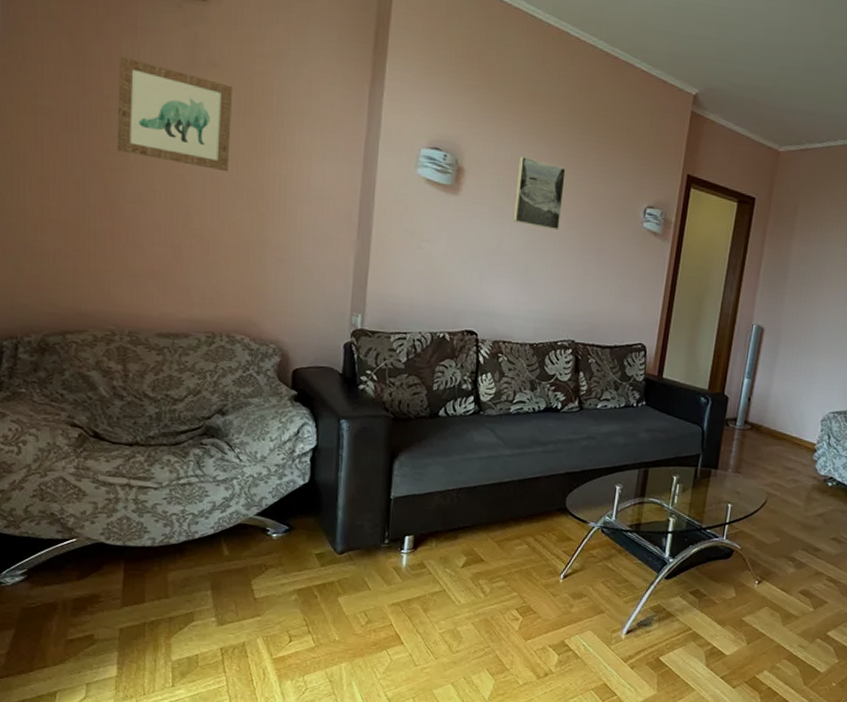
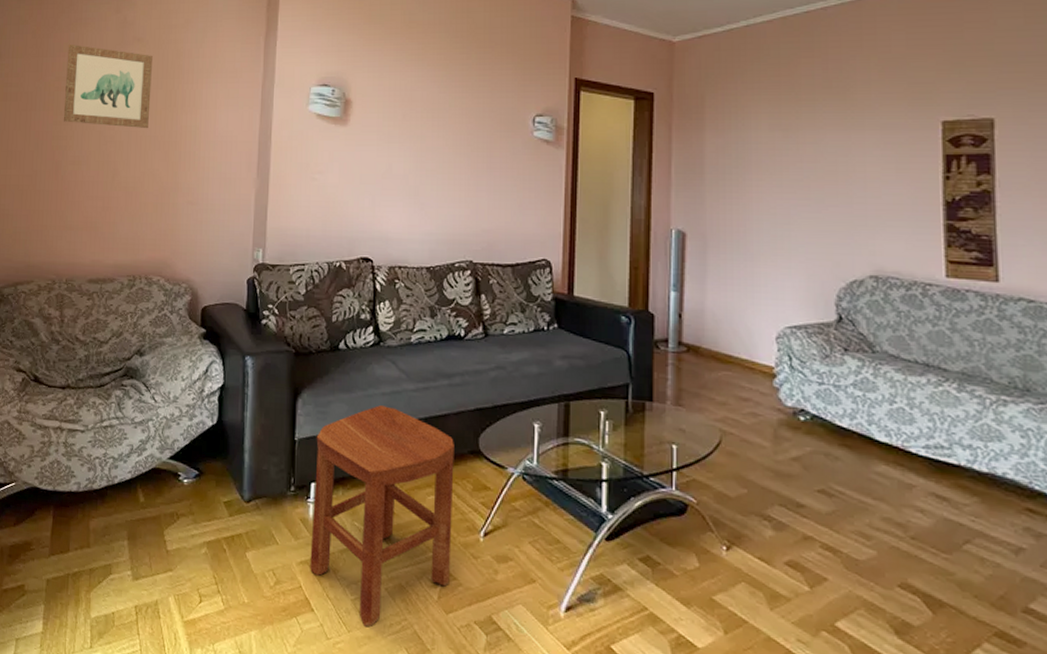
stool: none [401,468,544,655] -> present [310,405,454,627]
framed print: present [512,156,566,231] -> none [400,82,449,149]

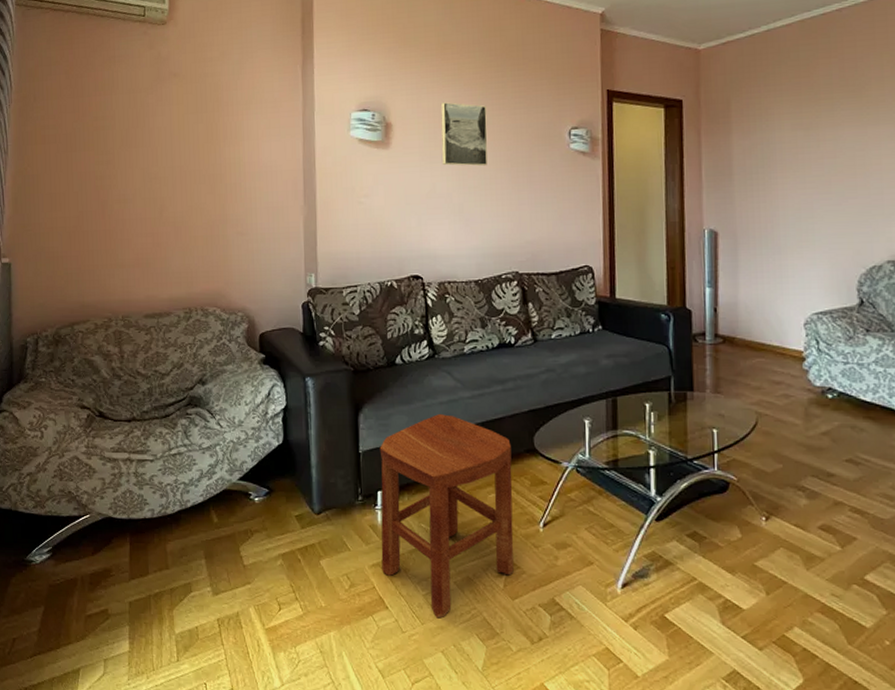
wall art: present [63,44,153,129] -> none [103,82,192,164]
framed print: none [400,82,449,149] -> present [440,102,488,167]

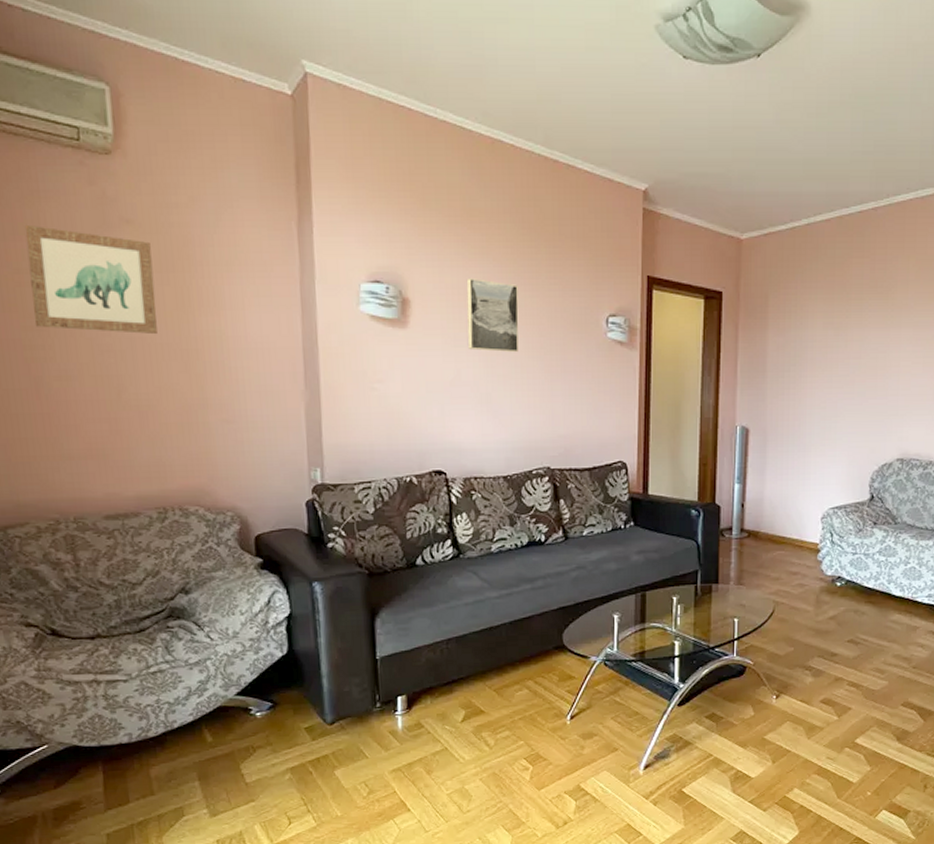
wall art: none [103,82,192,164] -> present [24,224,157,335]
stool: present [379,414,514,619] -> none [399,615,541,815]

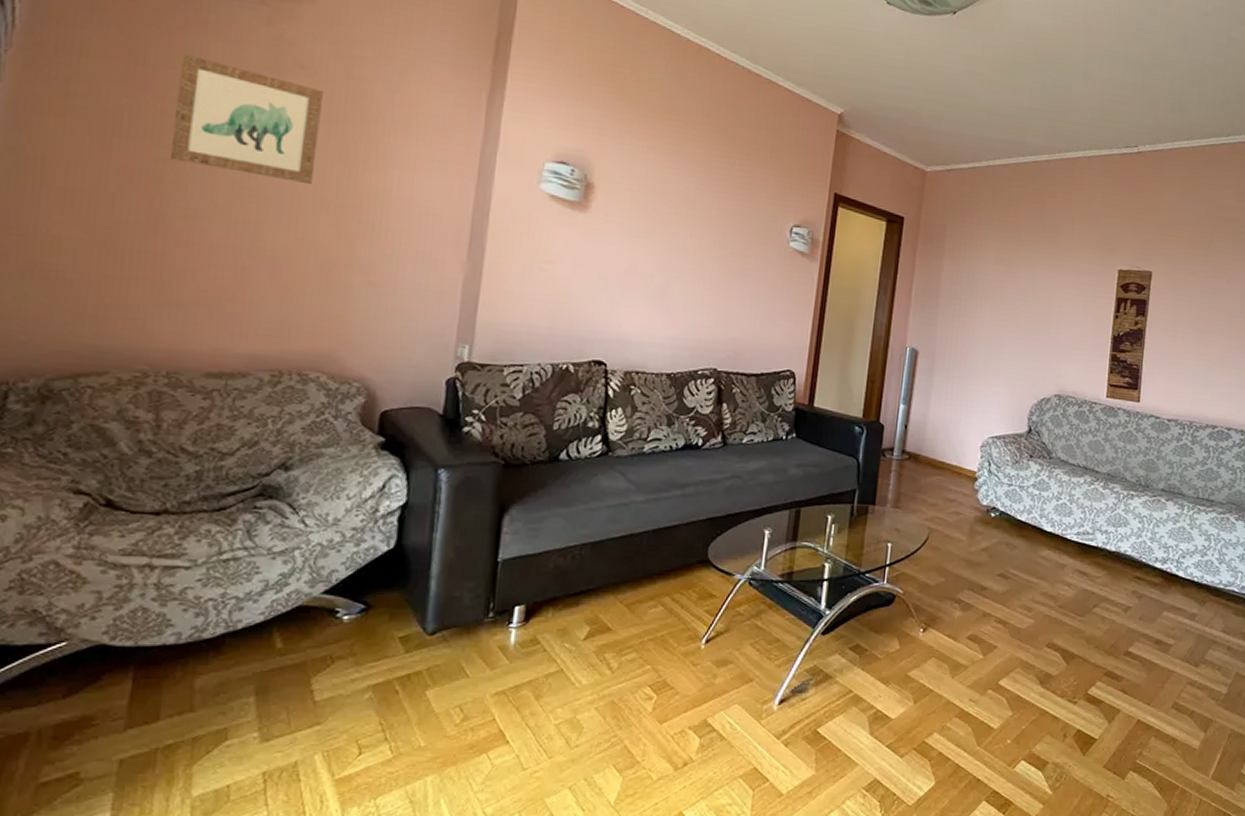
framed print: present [466,278,519,353] -> none [647,172,707,251]

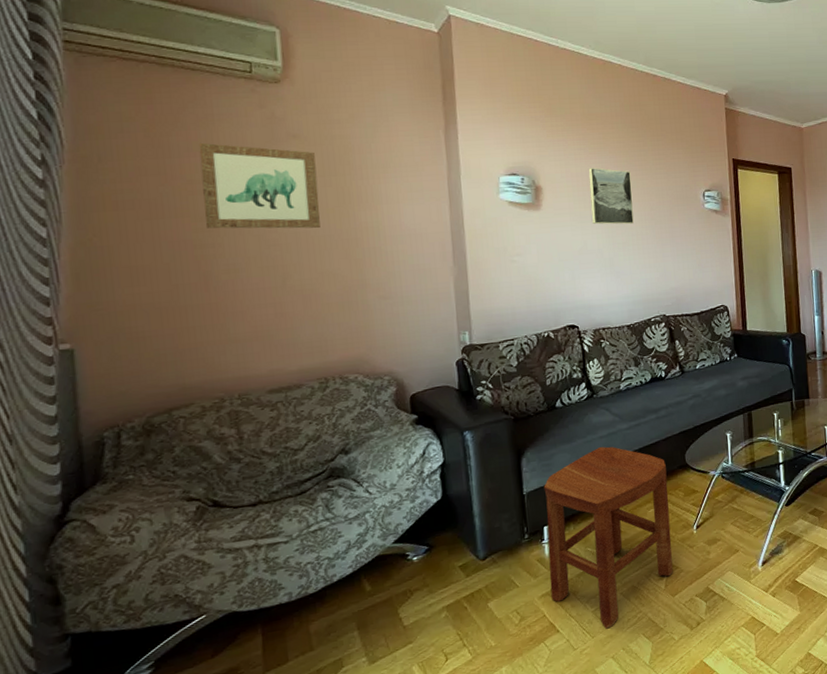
stool: none [507,519,682,750] -> present [543,446,673,629]
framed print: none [647,172,707,251] -> present [588,168,634,225]

